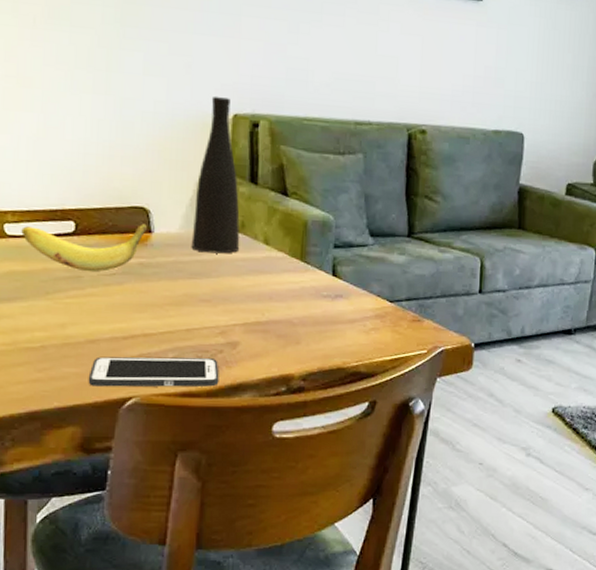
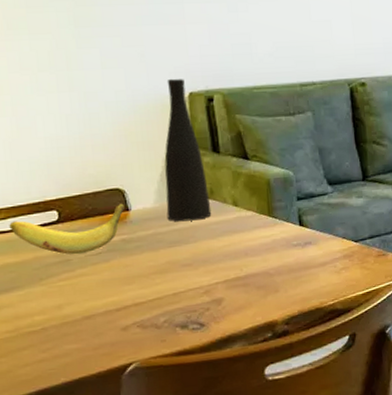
cell phone: present [88,356,219,387] -> none [89,317,210,359]

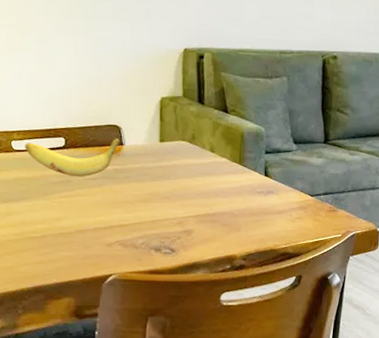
vase: present [164,78,212,222] -> none [154,34,192,160]

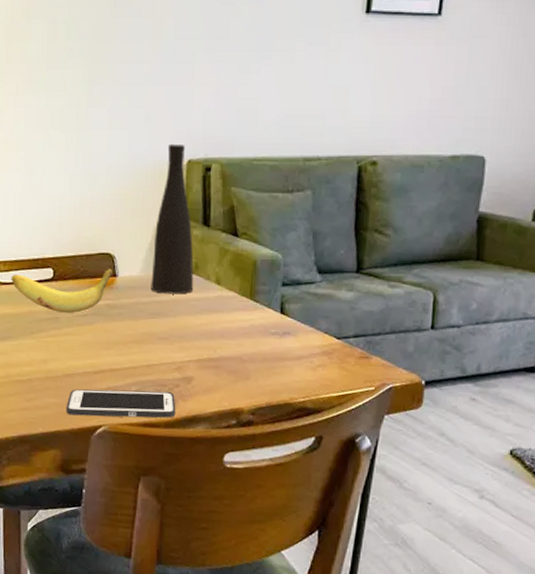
cell phone: none [78,243,178,267] -> present [66,389,176,418]
vase: none [154,34,192,160] -> present [150,143,194,294]

